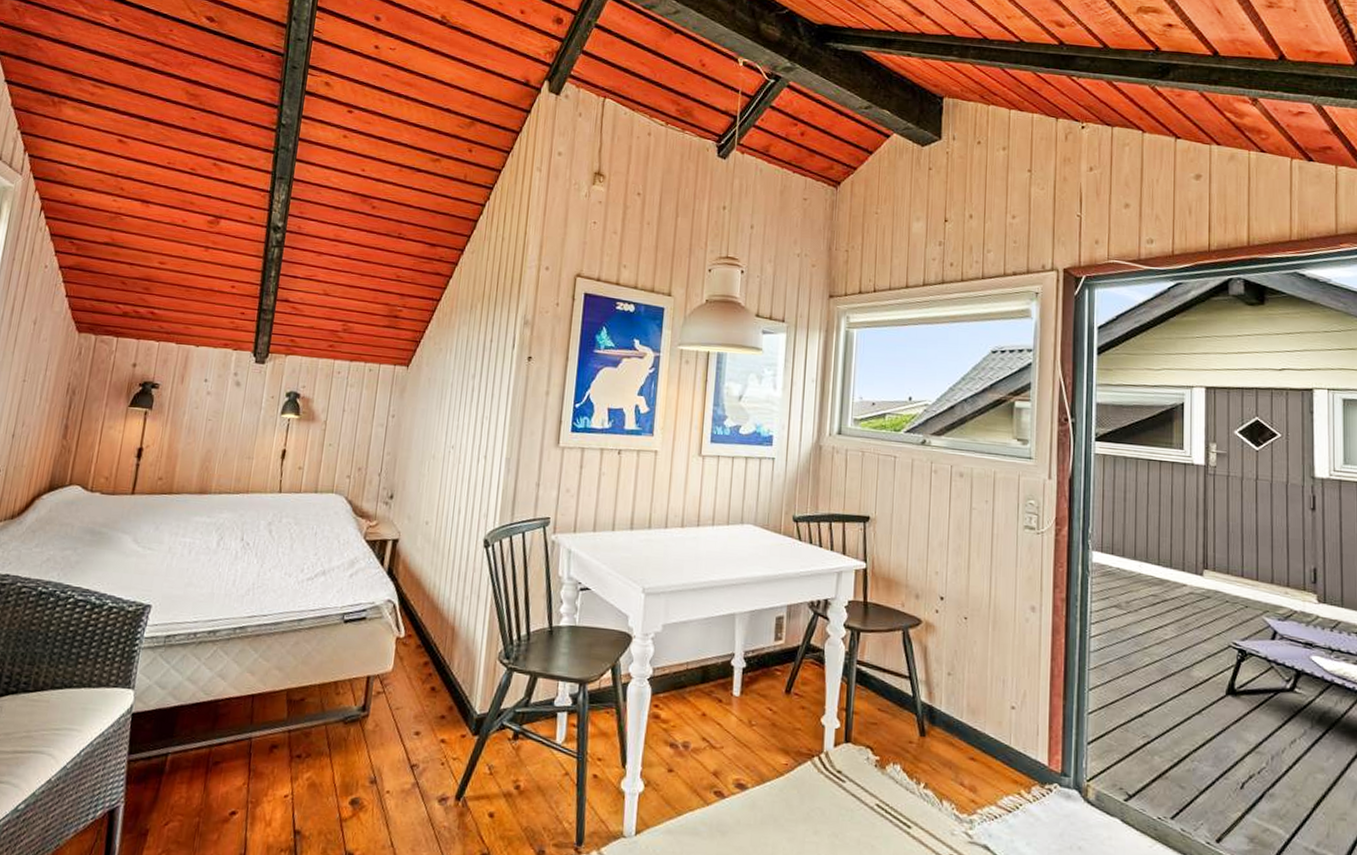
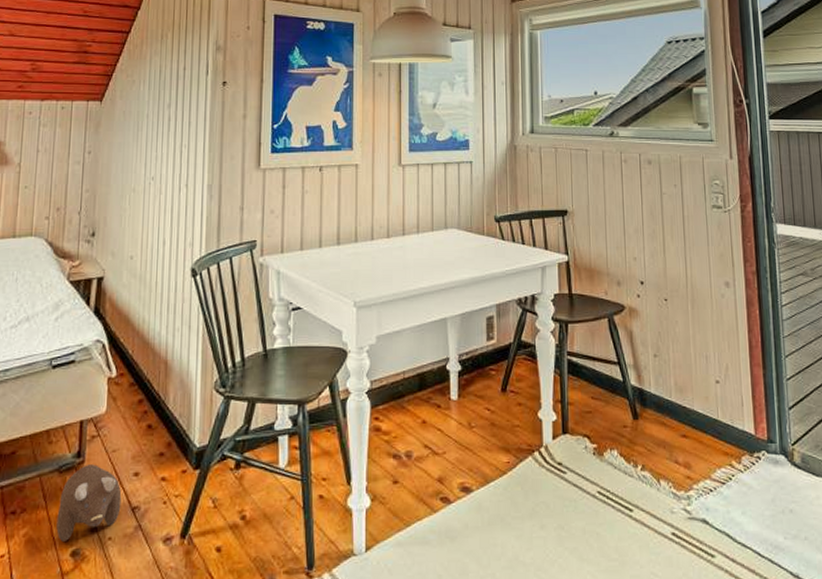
plush toy: none [338,719,402,789] -> present [56,464,122,541]

